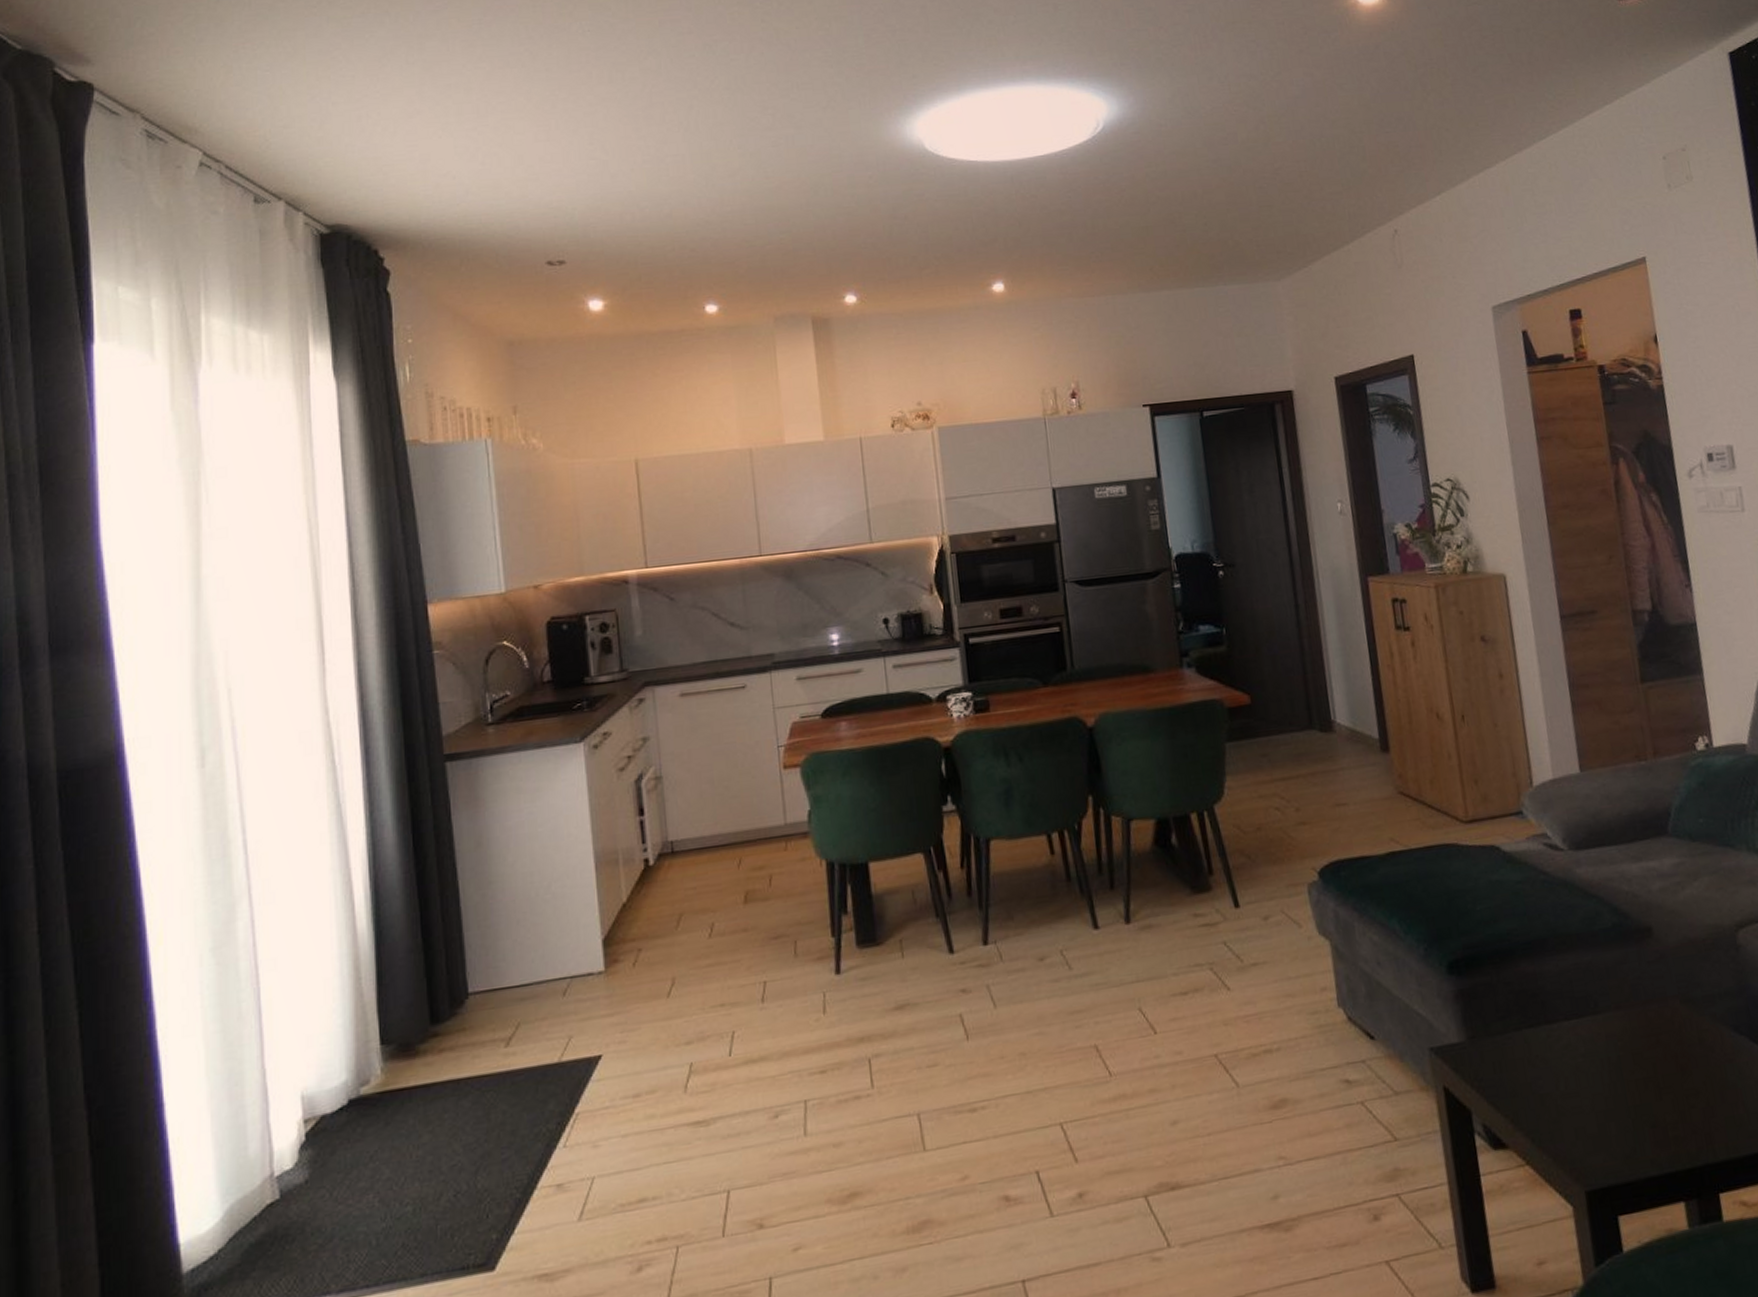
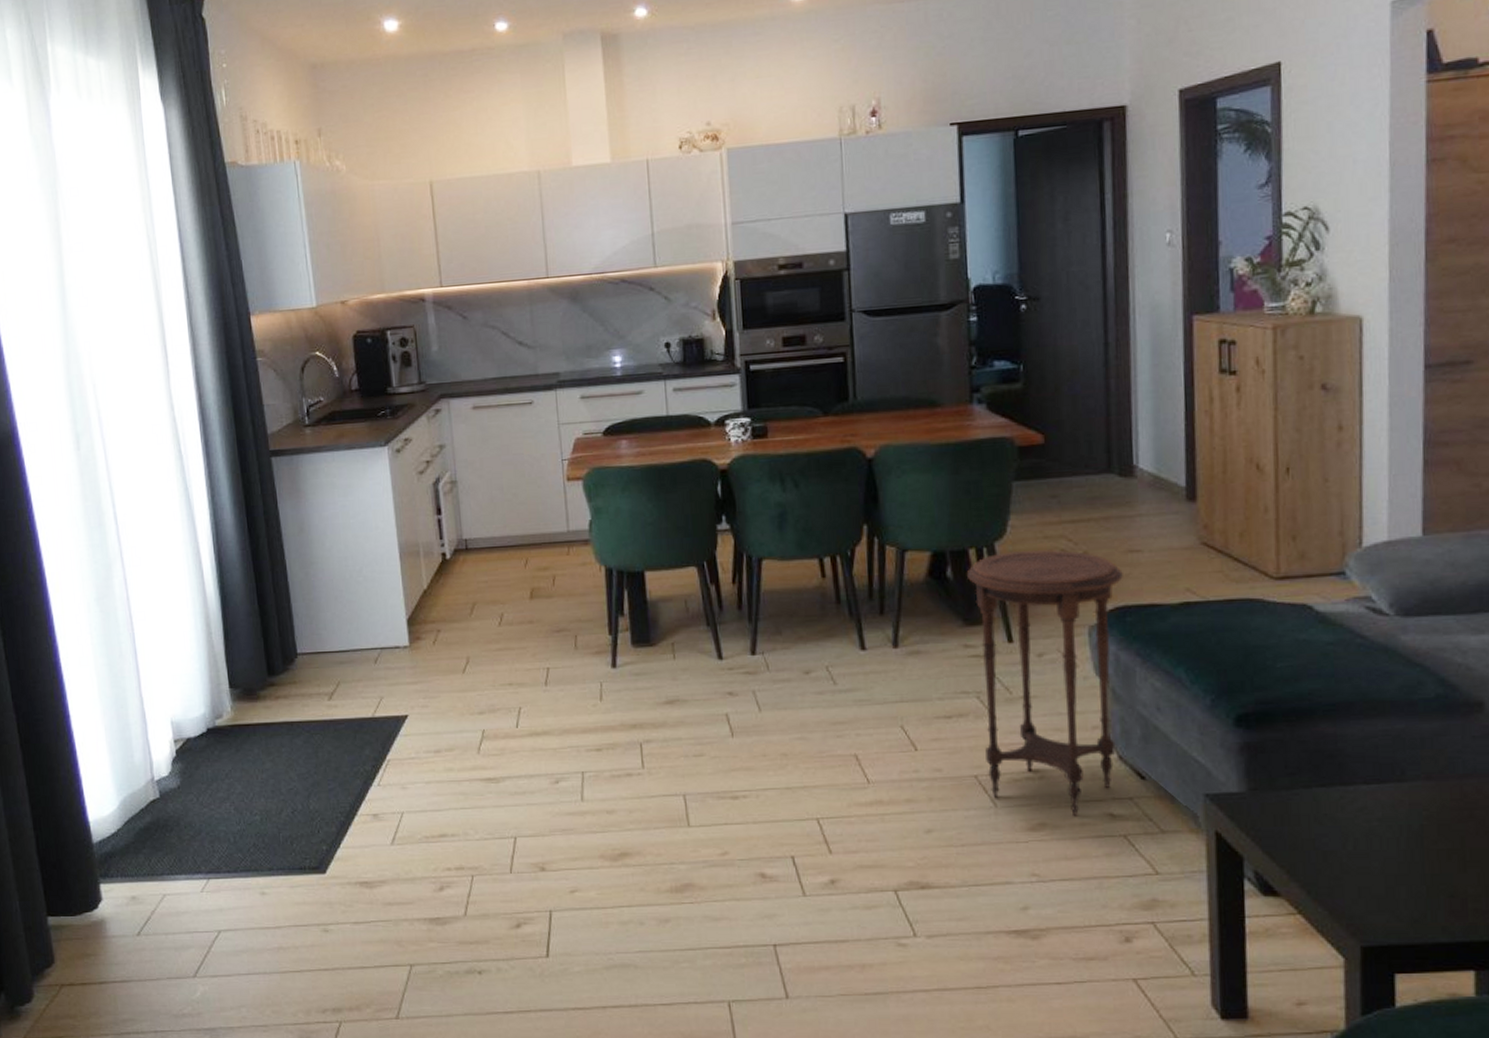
side table: none [1191,808,1345,1088] -> present [967,550,1123,817]

